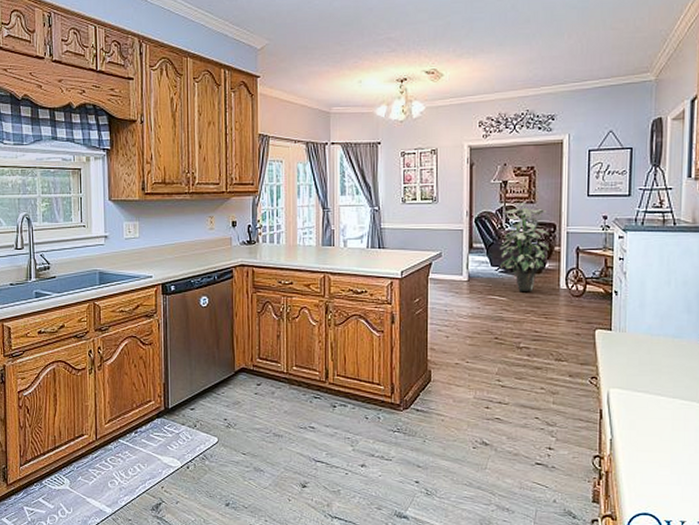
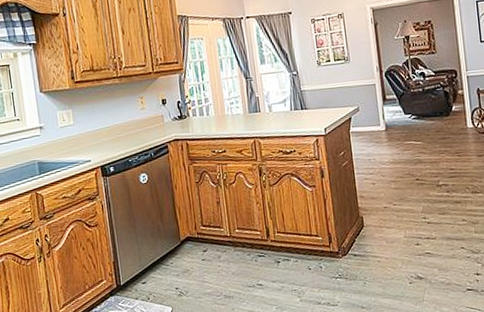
indoor plant: present [499,203,550,293] -> none [407,53,455,135]

